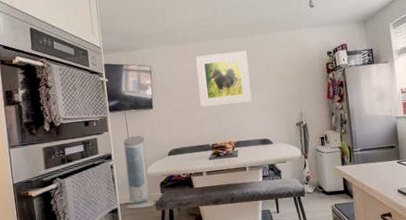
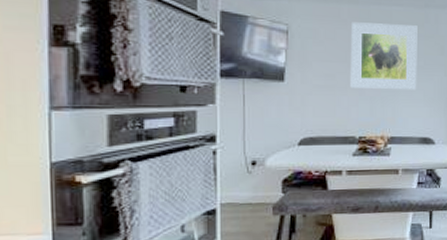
air purifier: present [123,135,155,209] -> none [228,113,272,212]

